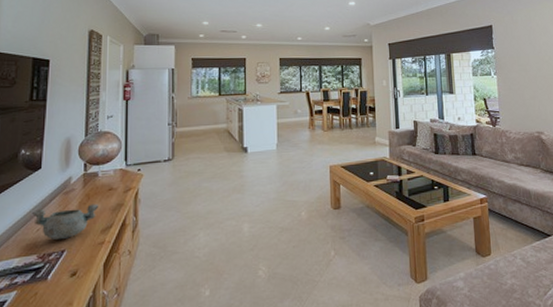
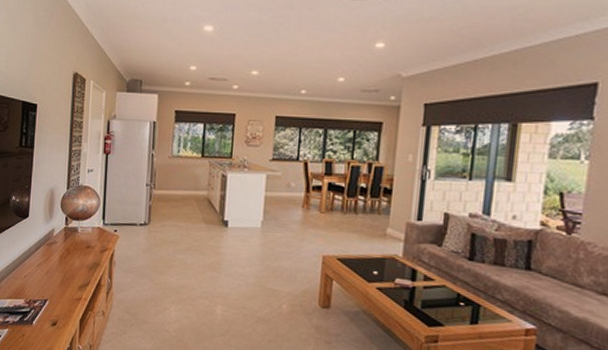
decorative bowl: present [32,204,99,240] -> none [21,257,78,289]

